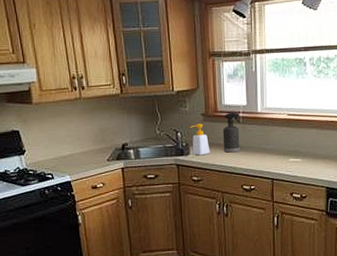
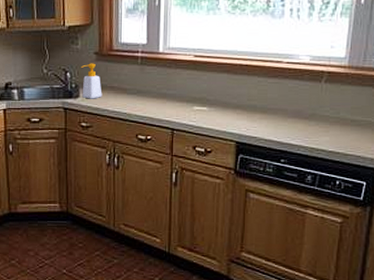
spray bottle: present [222,112,241,153] -> none [117,51,140,97]

